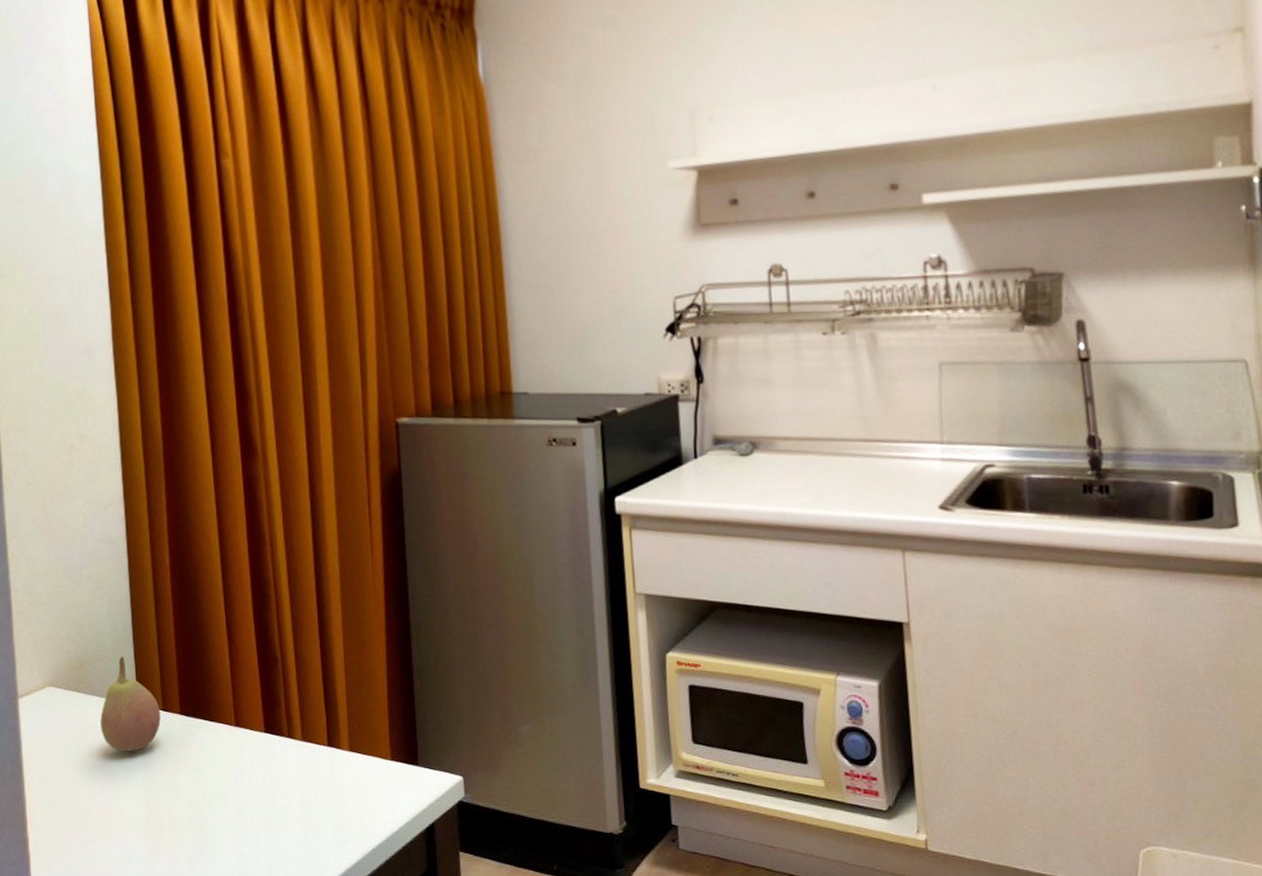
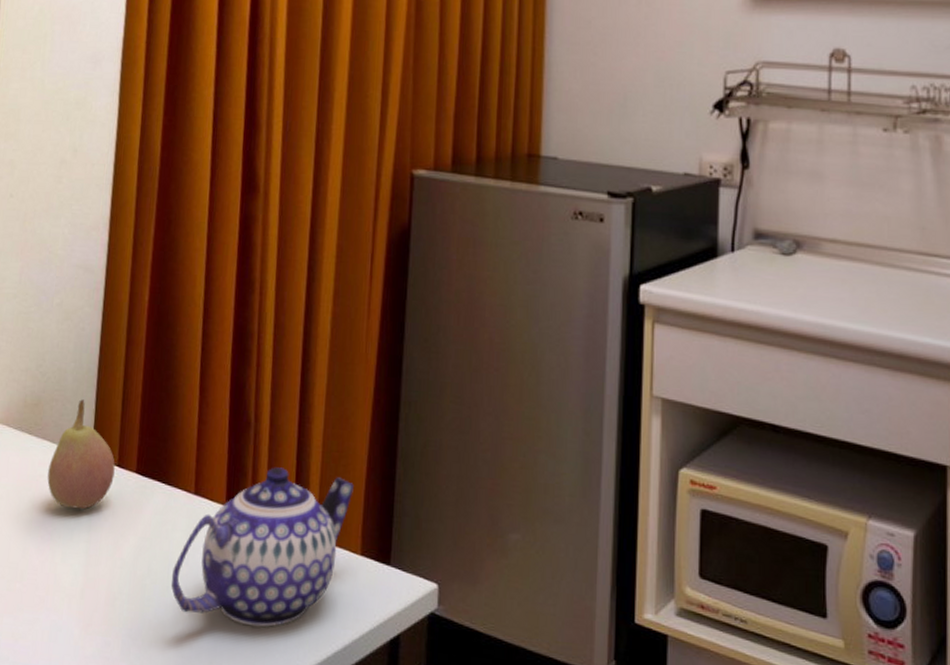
teapot: none [224,694,378,832] -> present [171,467,354,627]

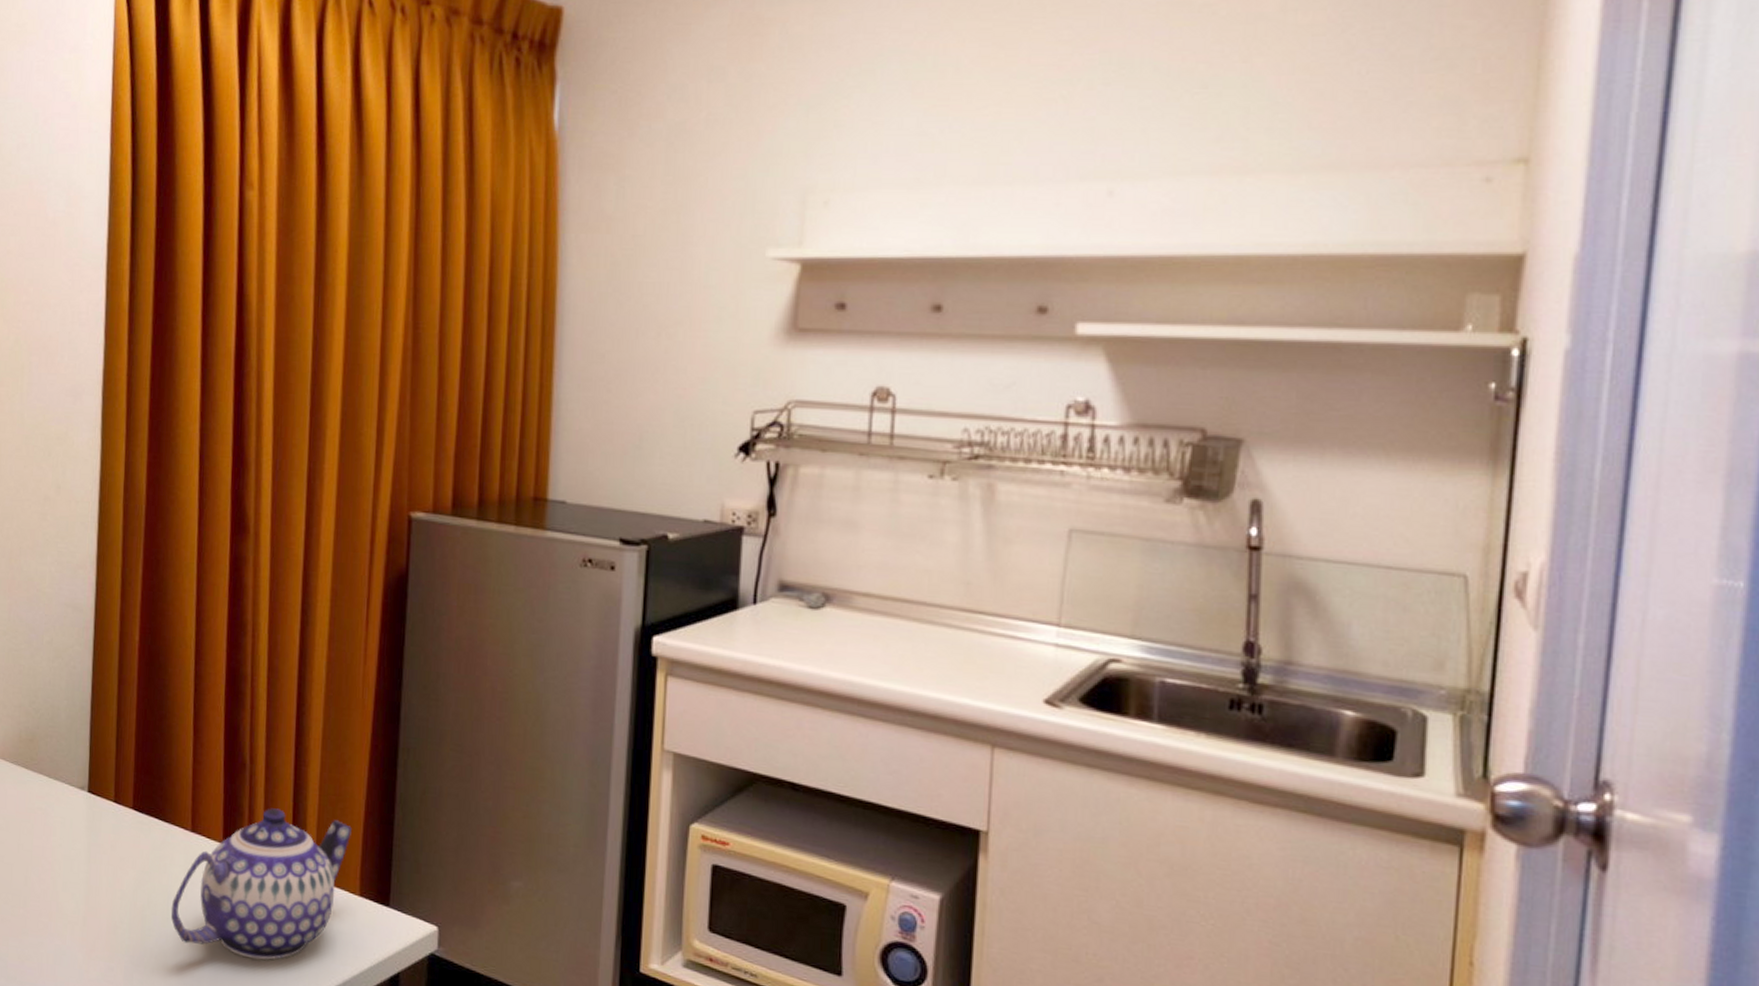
fruit: present [47,399,115,510] -> none [45,736,112,842]

